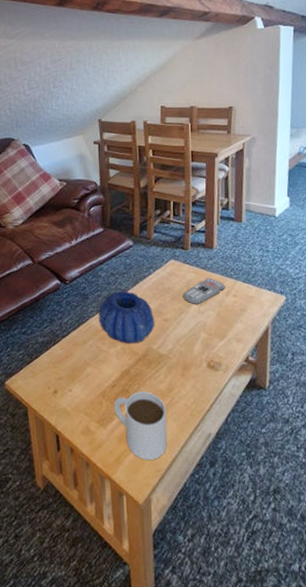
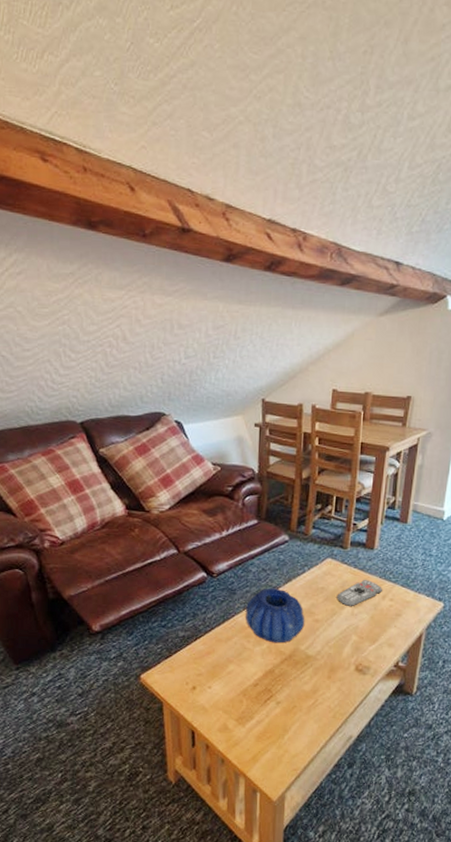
mug: present [114,392,167,460] -> none [255,692,309,759]

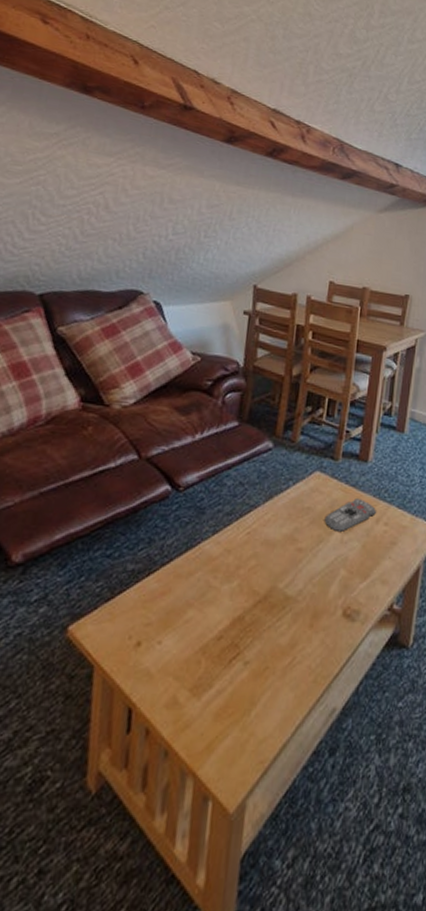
decorative bowl: present [246,588,305,644] -> none [214,506,286,580]

